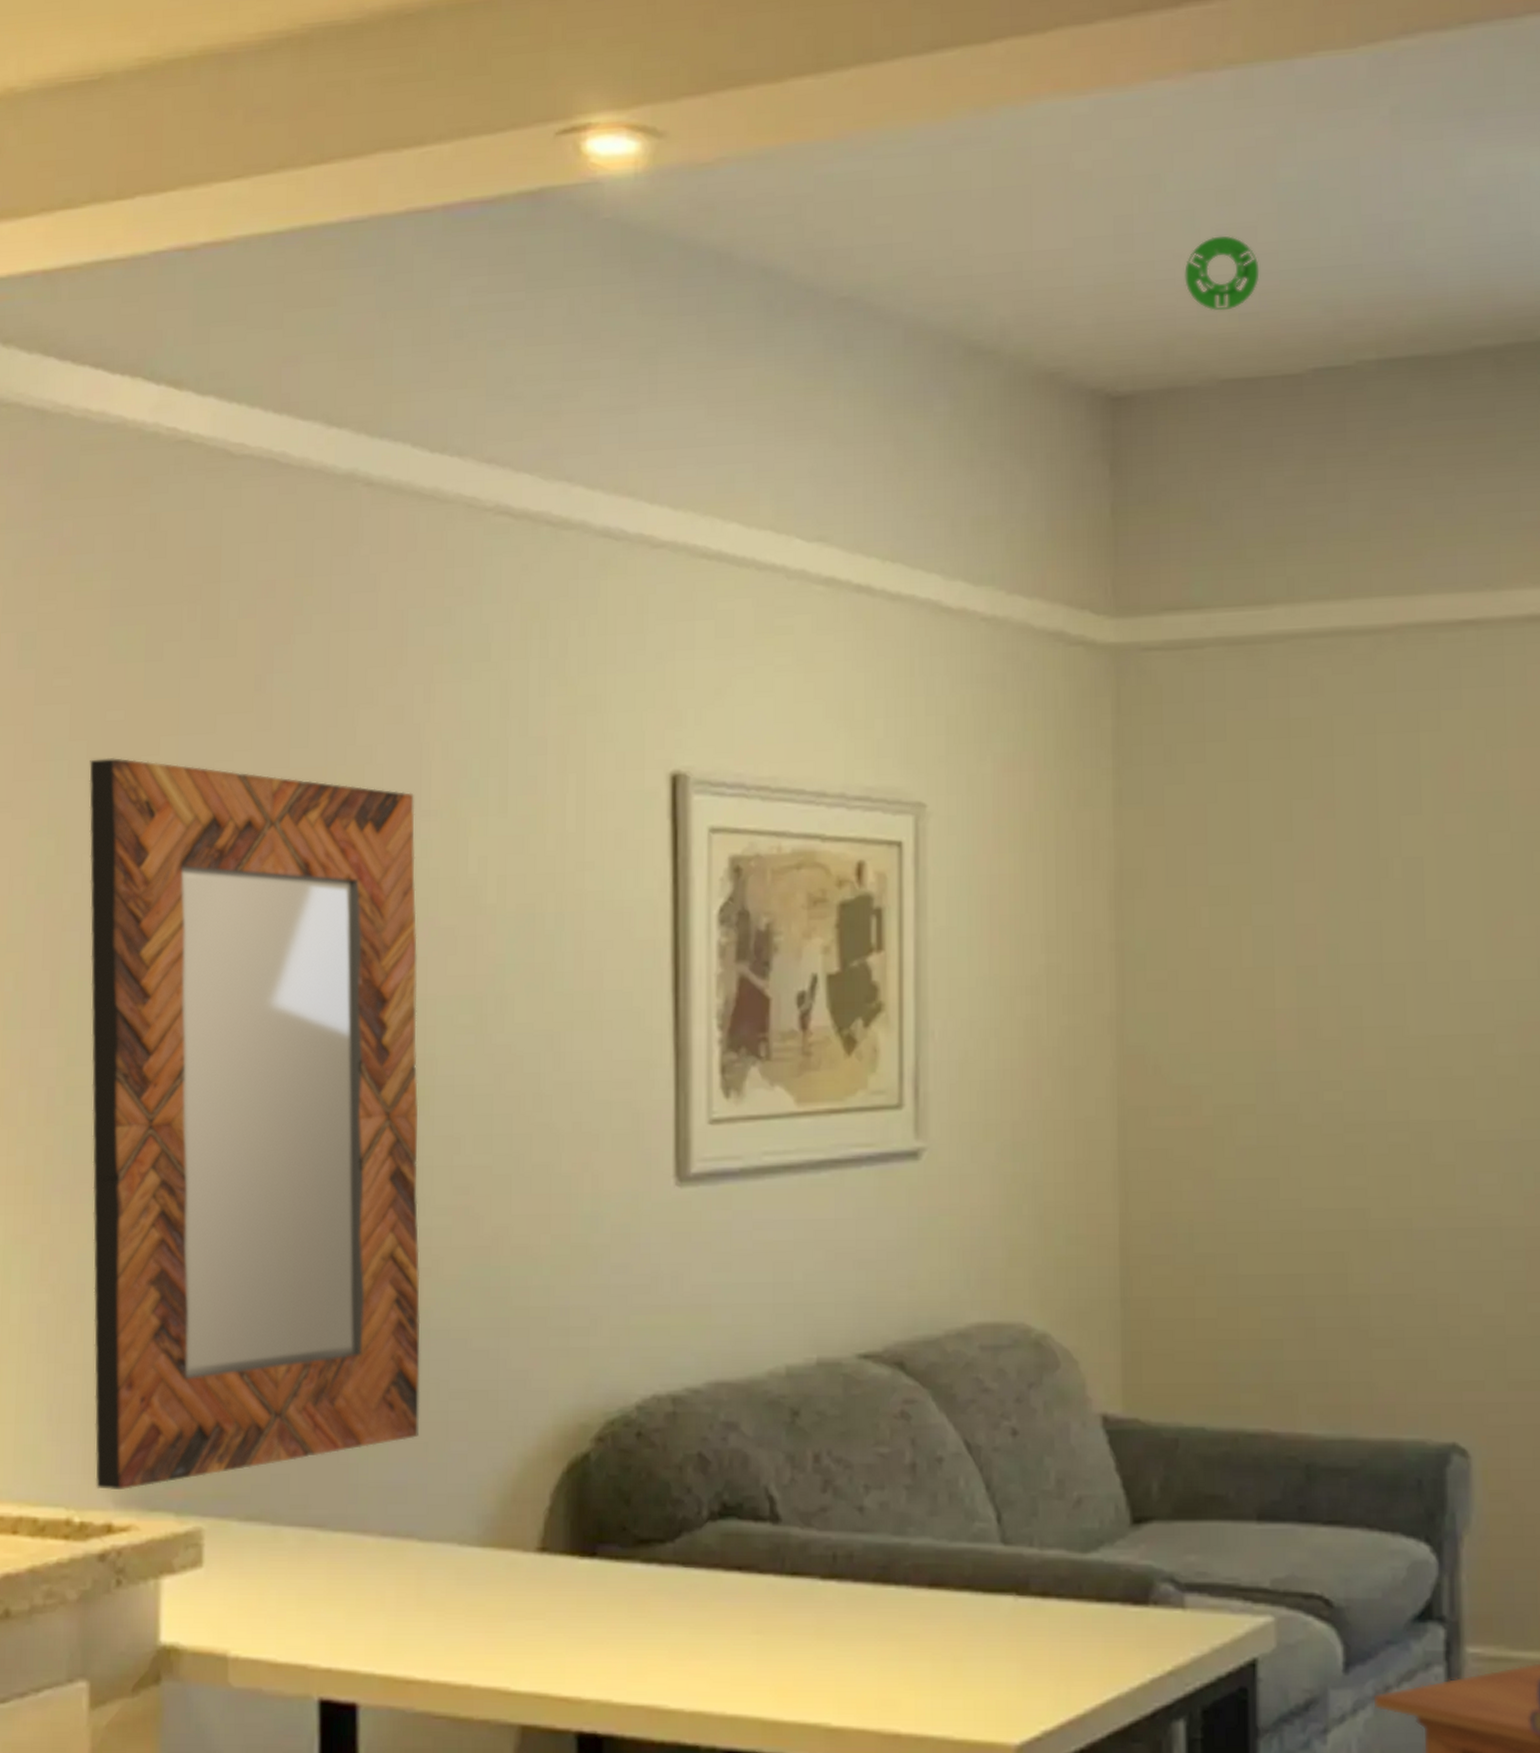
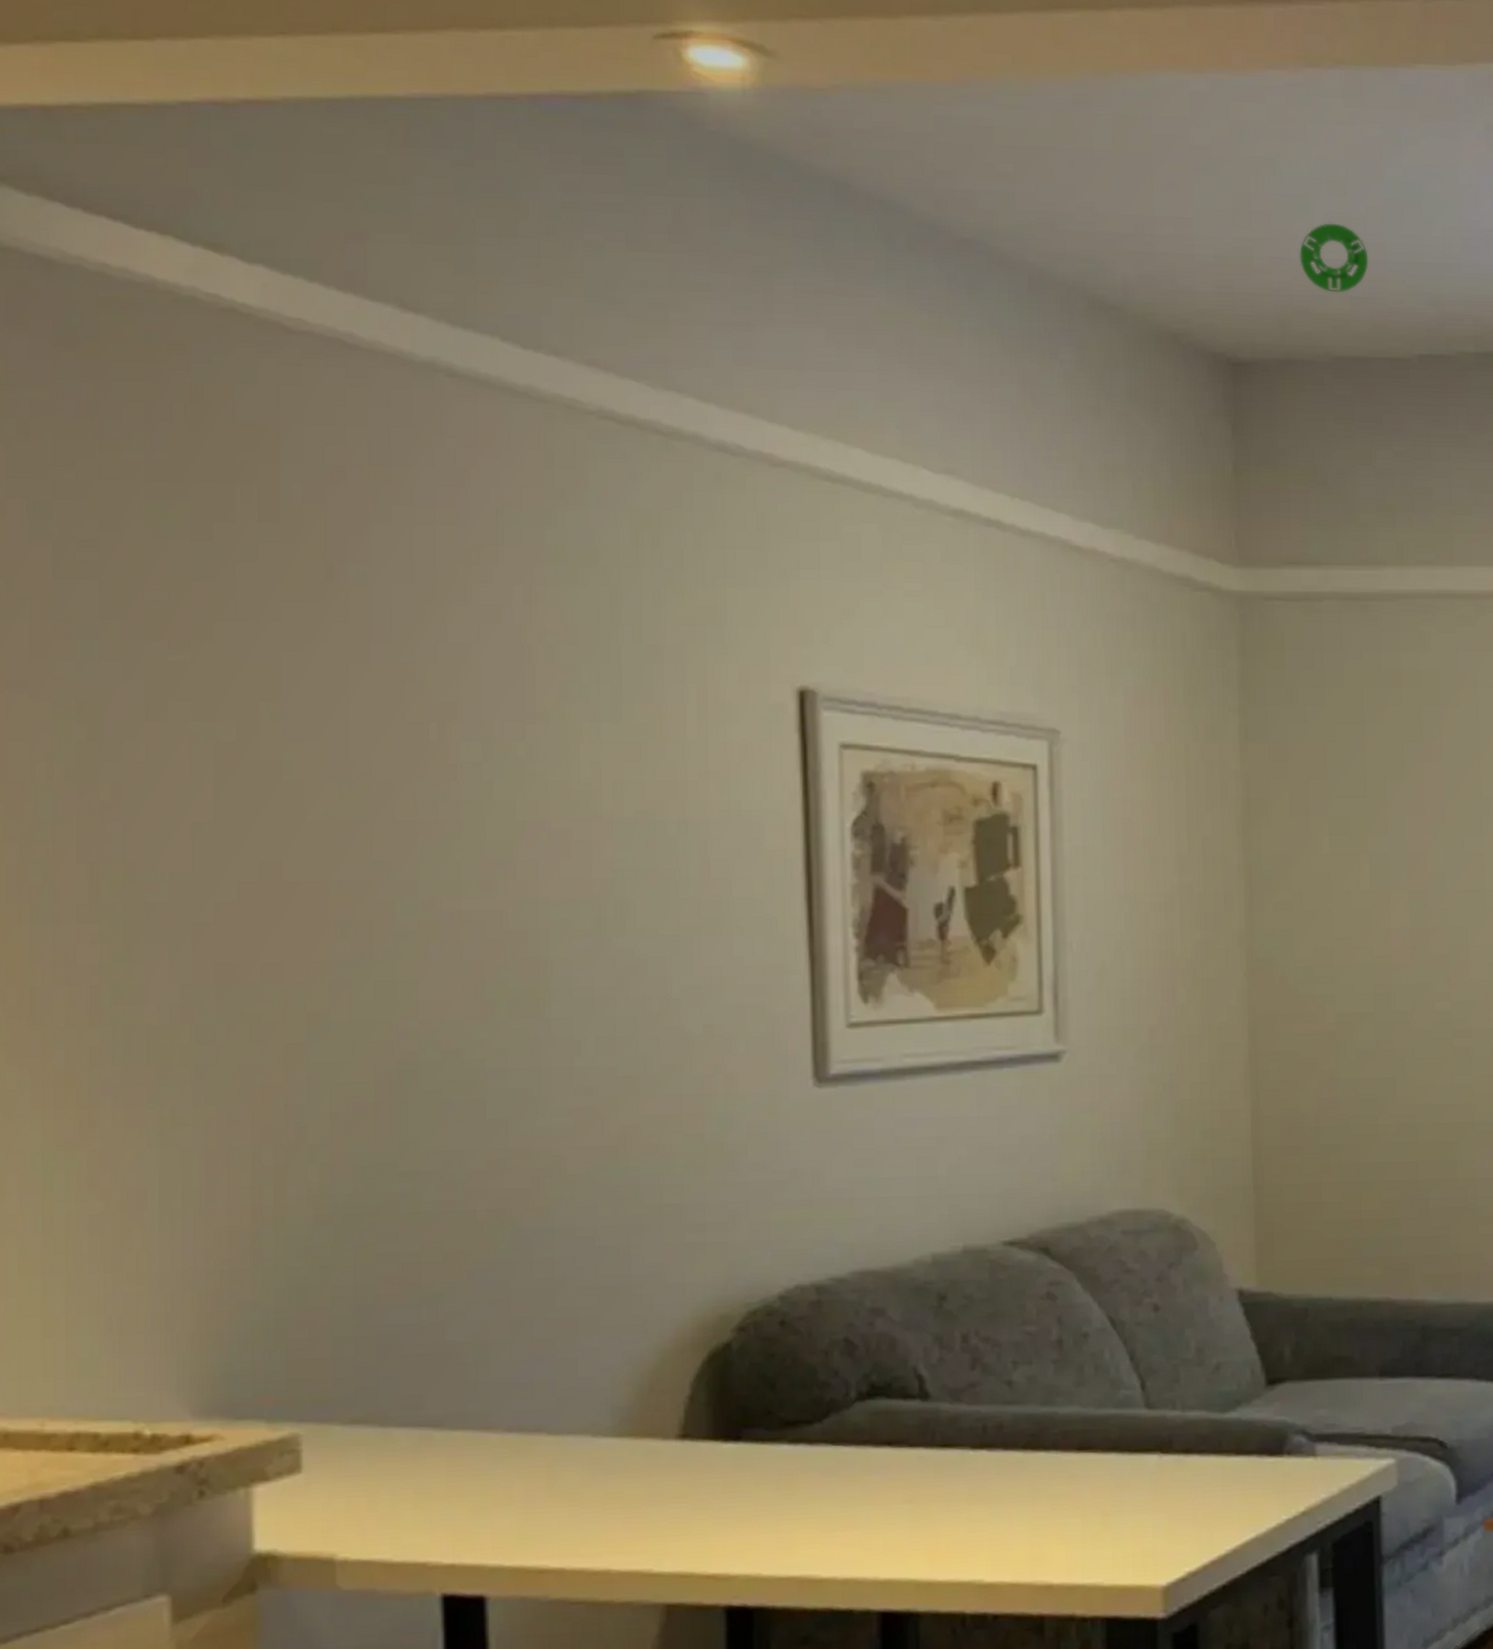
home mirror: present [89,758,421,1490] -> none [126,641,544,1401]

